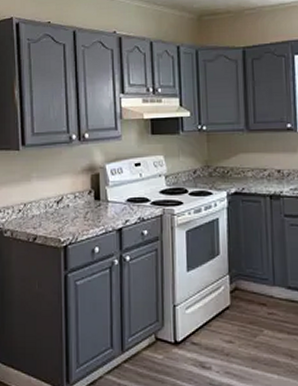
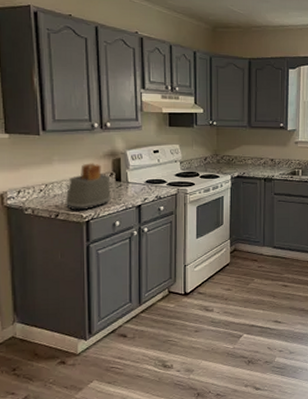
toaster: none [43,179,90,234] -> present [65,163,111,211]

